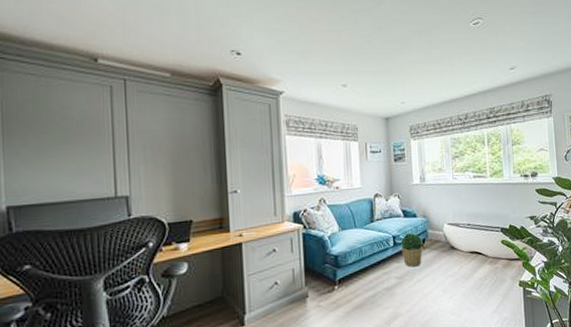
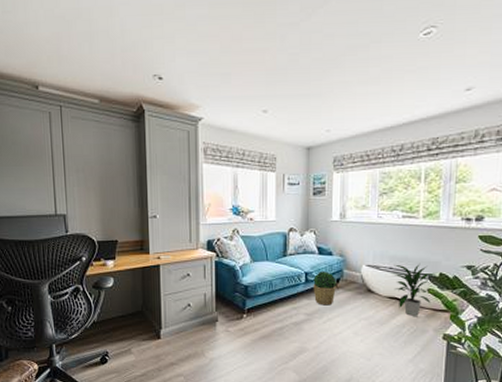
indoor plant: none [470,217,510,269] -> present [392,263,437,317]

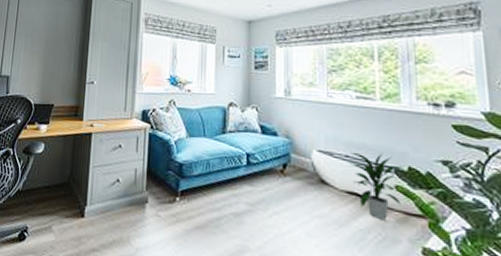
potted plant: present [313,272,336,306] -> none [256,154,283,196]

